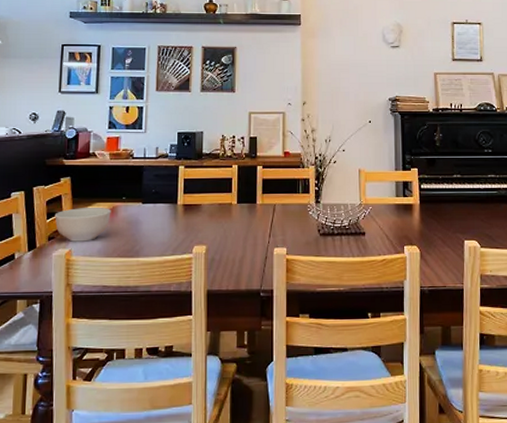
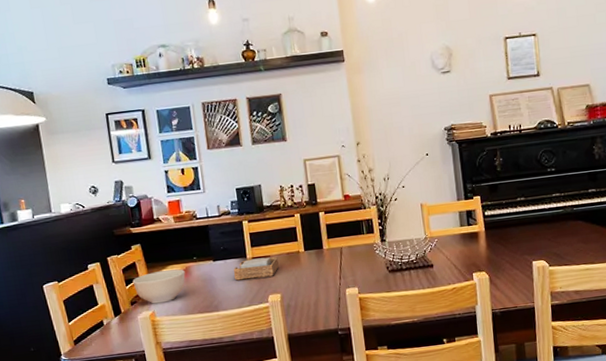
napkin holder: none [161,205,209,227] -> present [233,257,279,281]

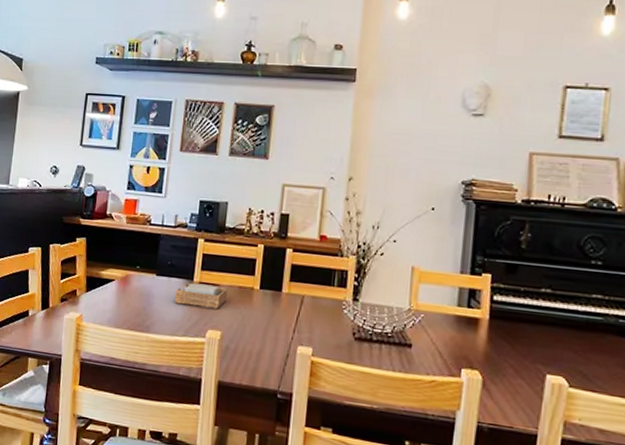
bowl: present [132,269,186,304] -> none [68,271,124,309]

